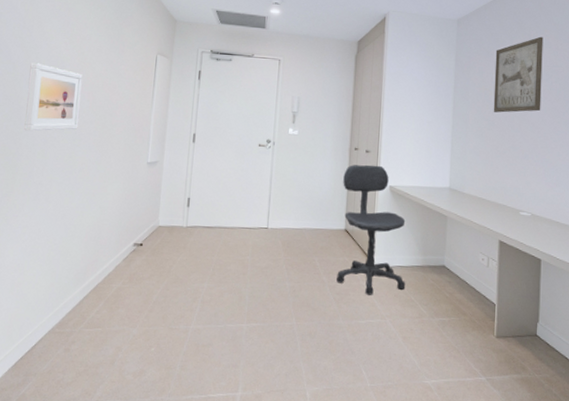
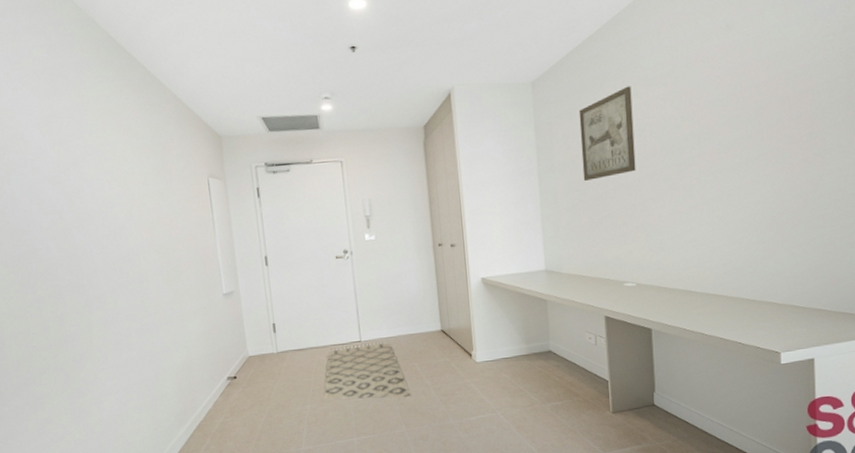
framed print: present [24,62,83,131] -> none [76,208,143,282]
rug: none [222,230,307,291] -> present [323,341,412,400]
office chair: present [336,165,406,295] -> none [431,258,513,392]

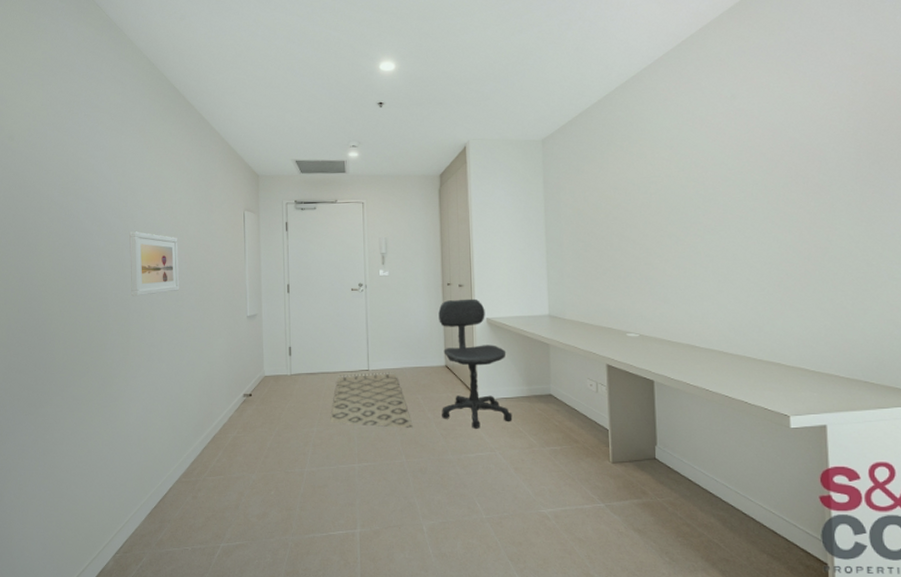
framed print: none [76,208,143,282] -> present [129,231,180,297]
office chair: none [431,258,513,392] -> present [438,298,513,429]
wall art: present [579,86,636,181] -> none [586,146,641,232]

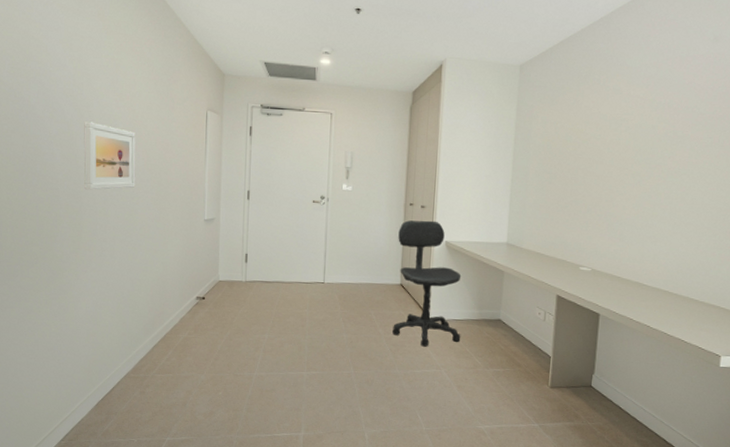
rug: present [330,372,413,429] -> none [282,285,364,343]

